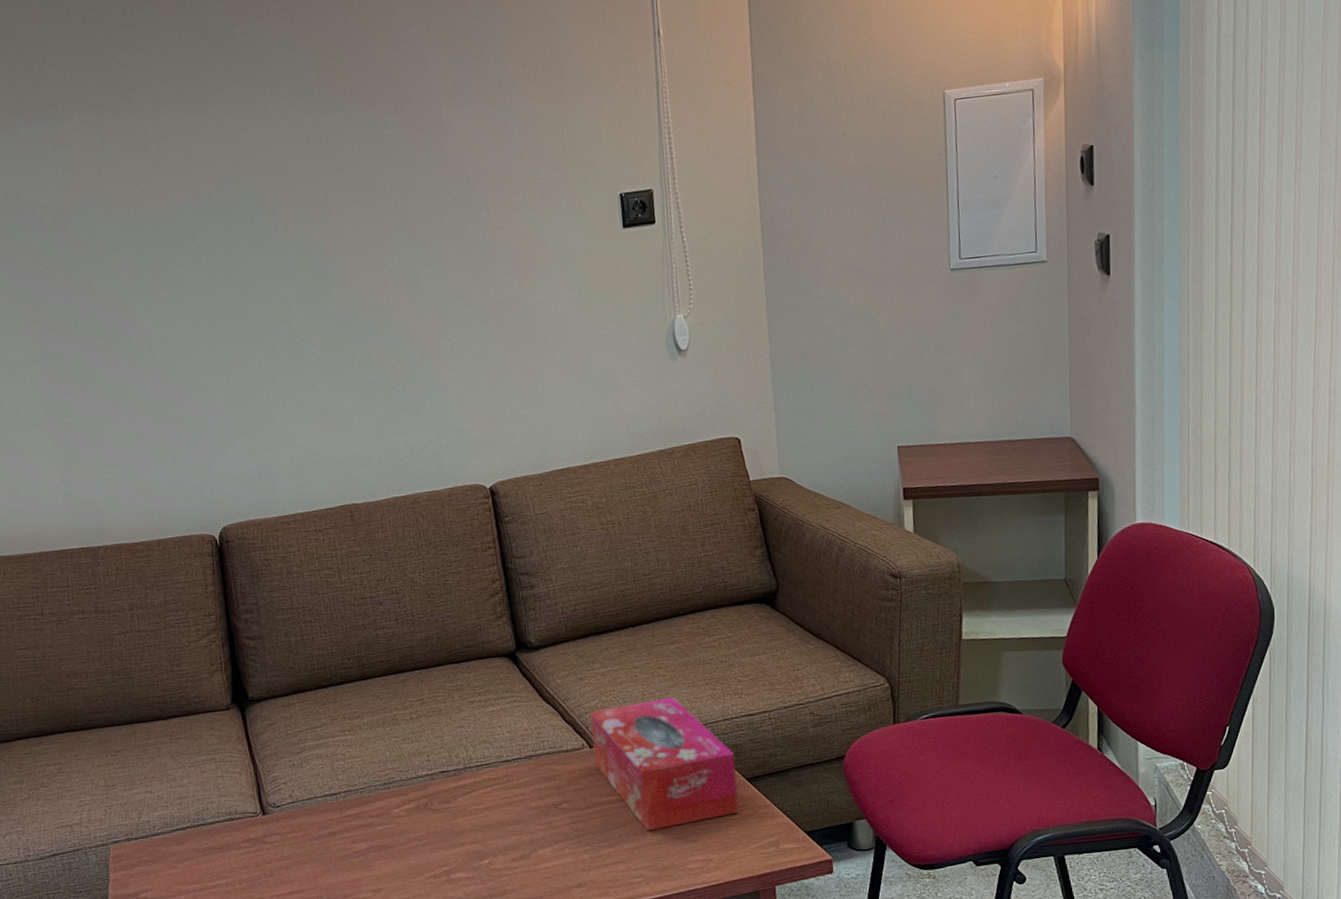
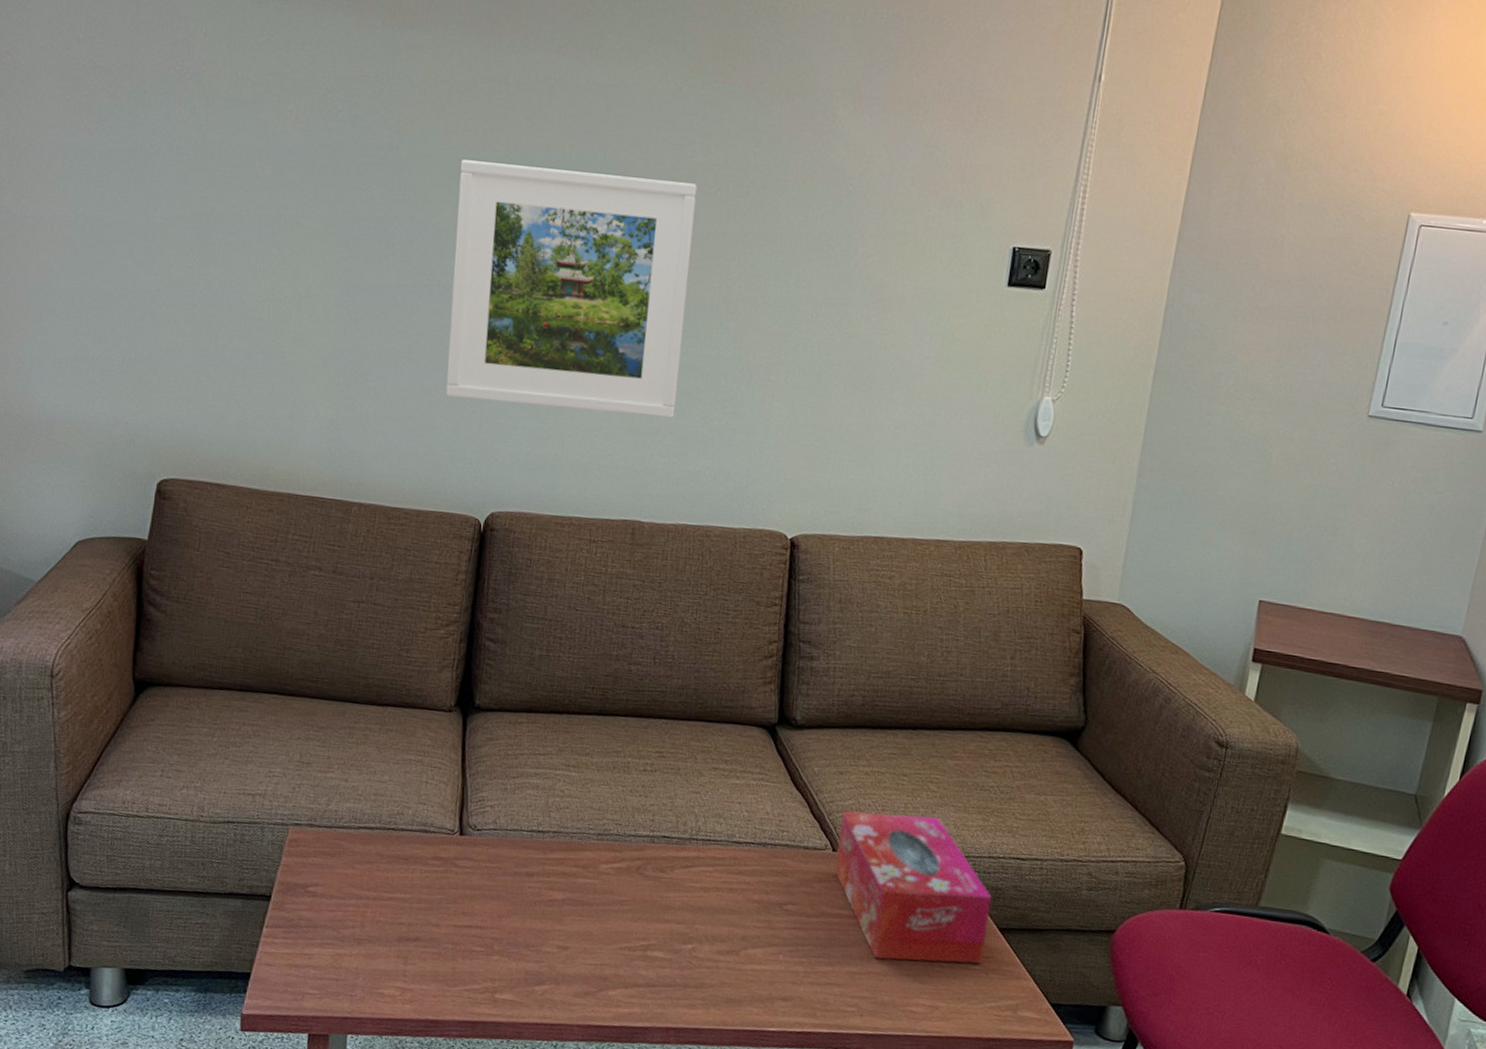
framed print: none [123,200,364,435] -> present [446,159,697,418]

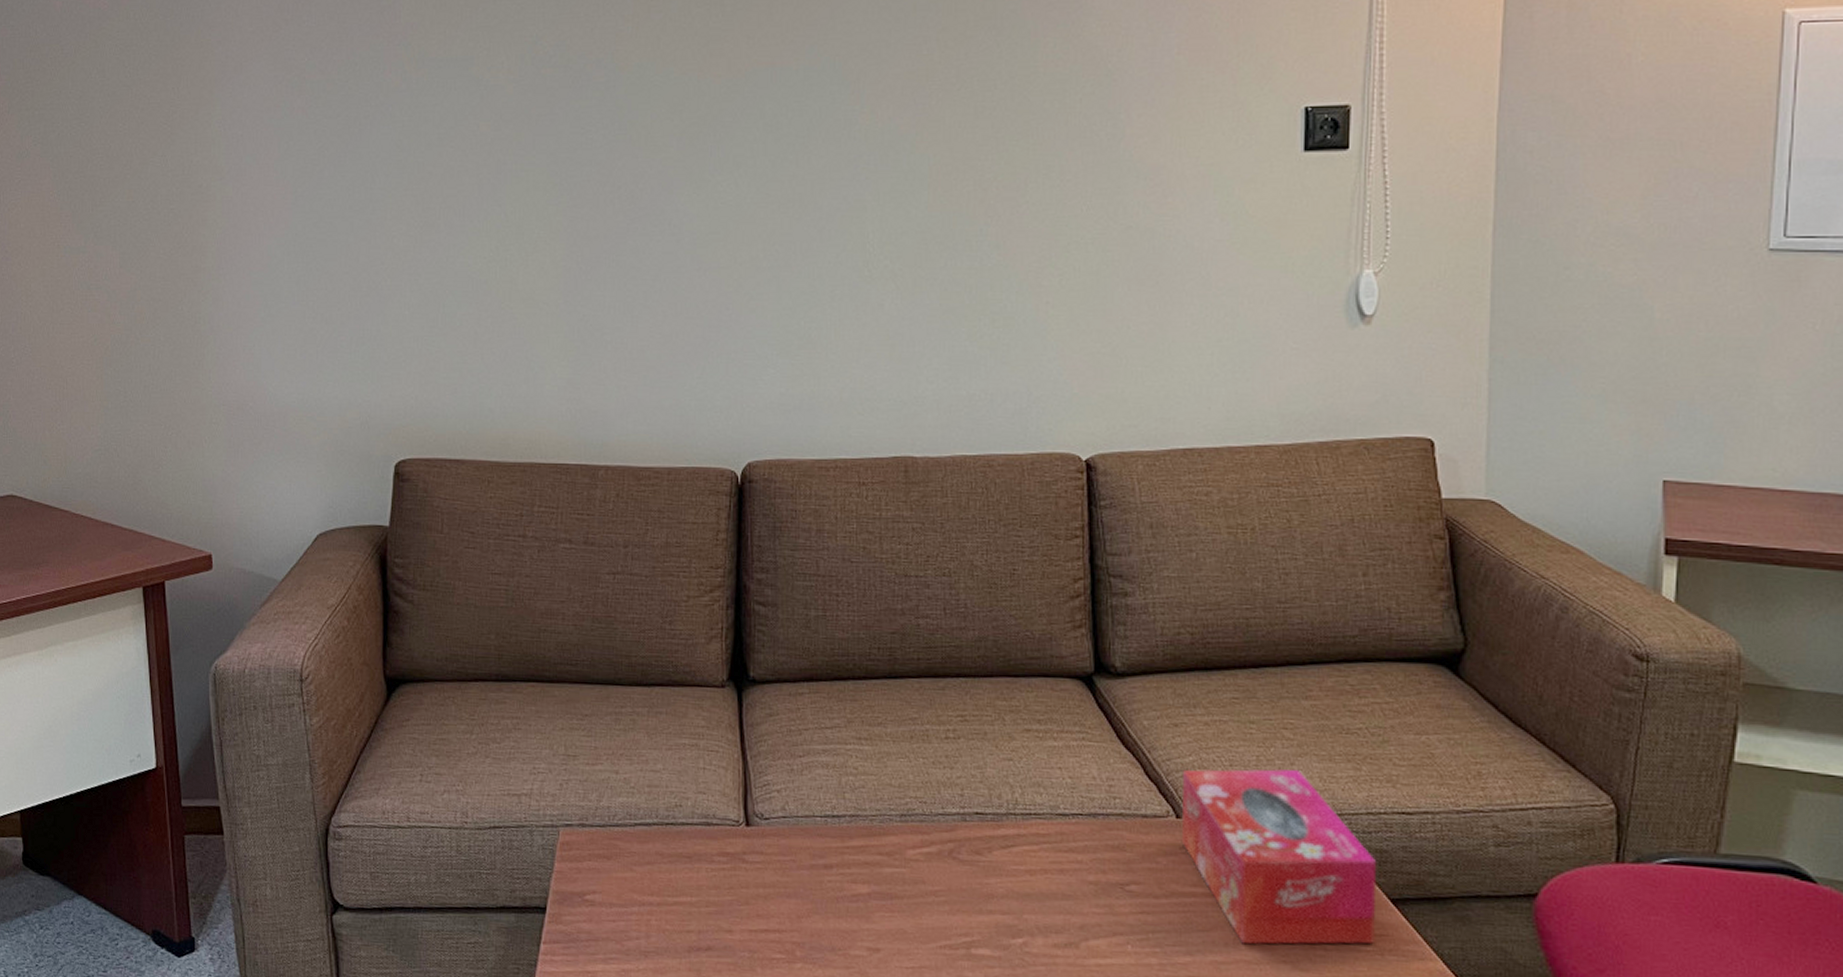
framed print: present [446,159,697,418] -> none [682,83,940,342]

